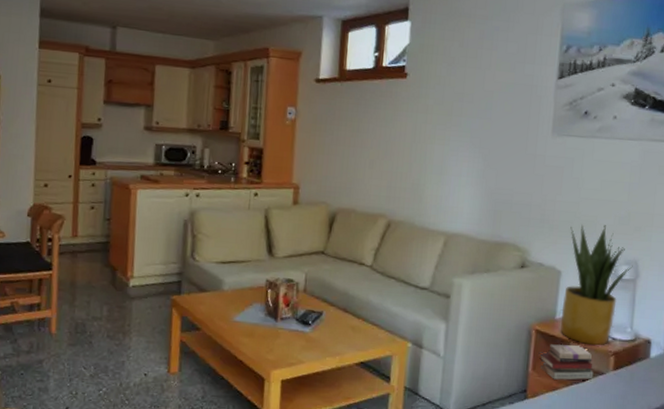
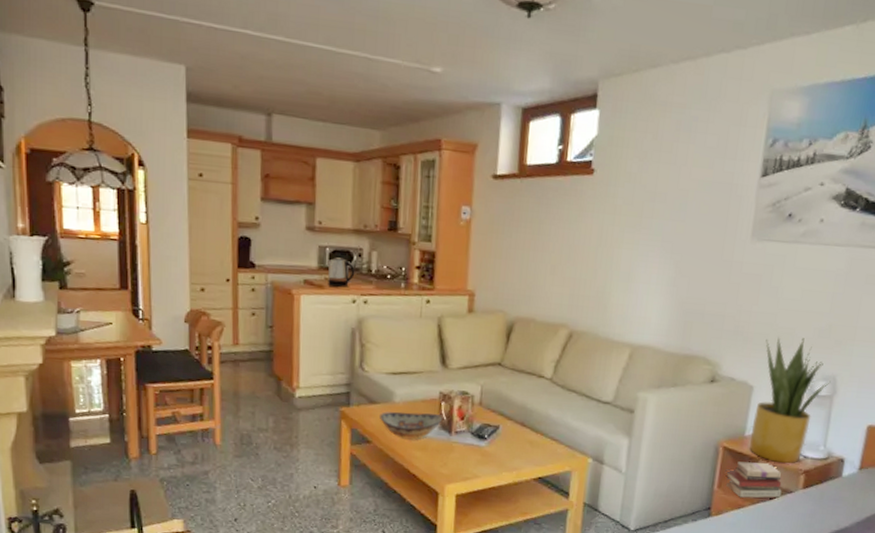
kettle: none [163,154,189,182] -> present [327,257,355,288]
decorative bowl: none [209,299,269,327] -> present [380,411,443,440]

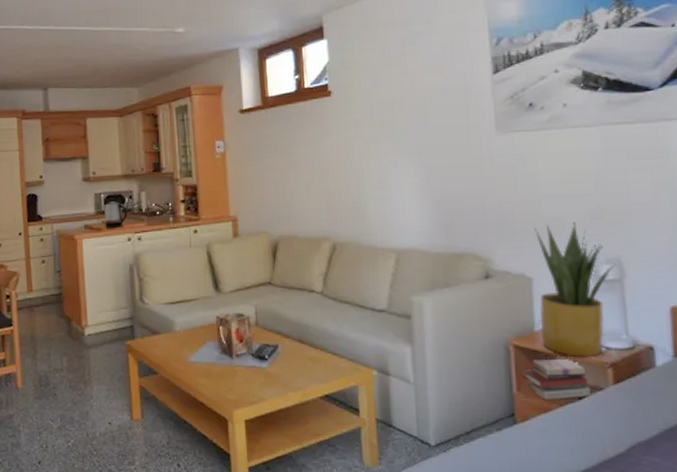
decorative bowl: present [380,411,443,440] -> none [163,339,223,367]

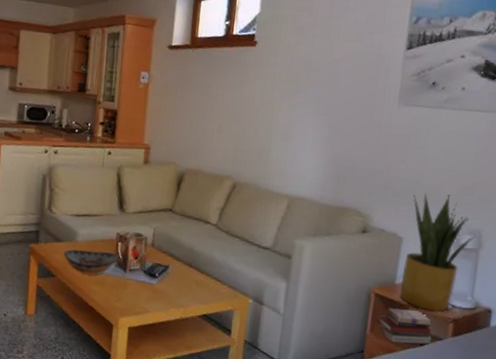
kettle: present [103,201,128,228] -> none [24,113,49,139]
decorative bowl: none [163,339,223,367] -> present [64,249,119,276]

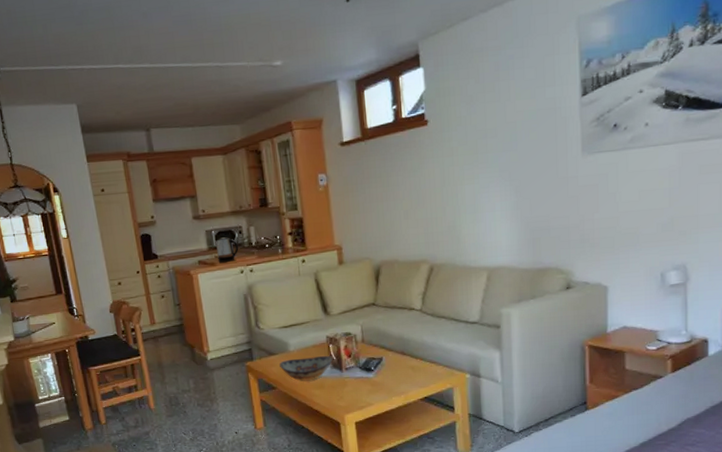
kettle: none [24,113,49,139] -> present [215,237,239,262]
books: present [376,308,432,345] -> none [594,353,652,389]
planter: present [400,193,476,313] -> none [612,234,682,353]

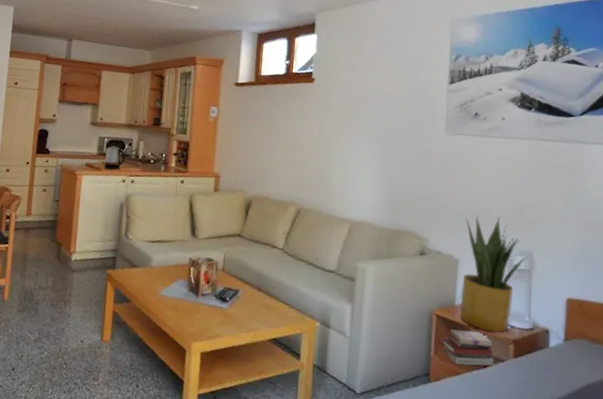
decorative bowl: present [279,356,333,381] -> none [139,275,192,301]
books: none [594,353,652,389] -> present [439,329,494,367]
planter: none [612,234,682,353] -> present [460,216,528,334]

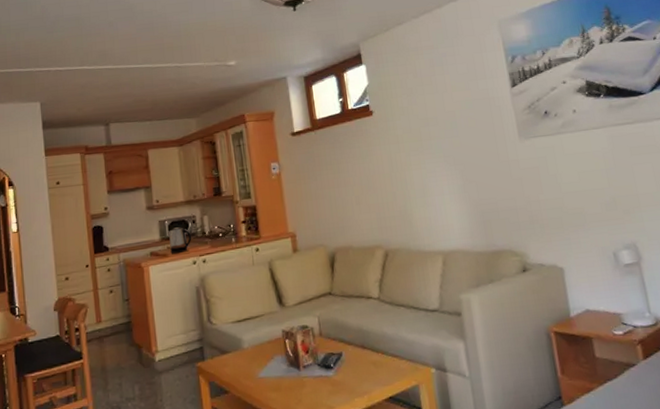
books: present [439,329,494,367] -> none [563,339,625,380]
planter: present [460,216,528,334] -> none [561,214,633,338]

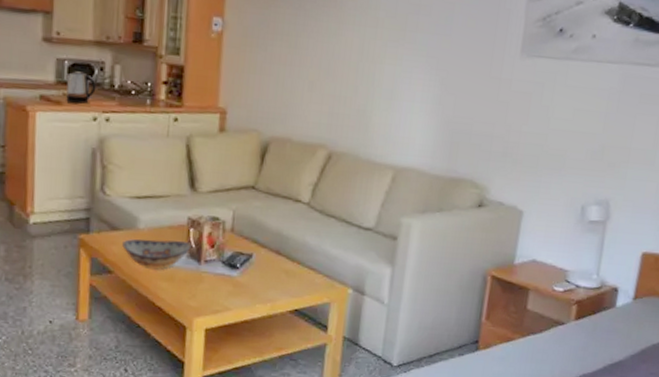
decorative bowl: none [233,352,290,383] -> present [122,239,192,270]

